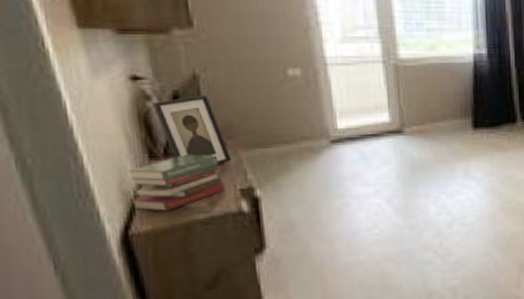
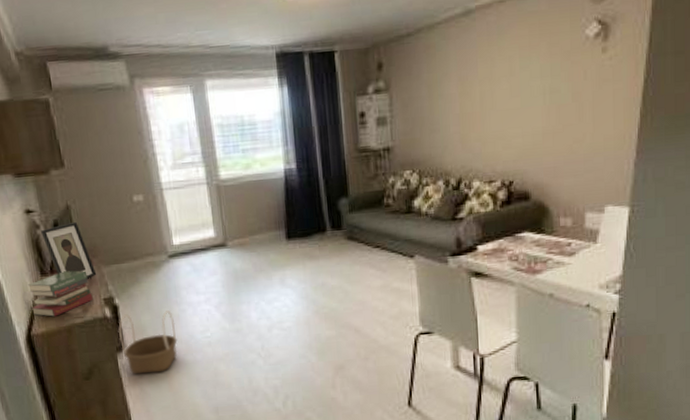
basket: none [257,204,337,280] -> present [118,310,178,374]

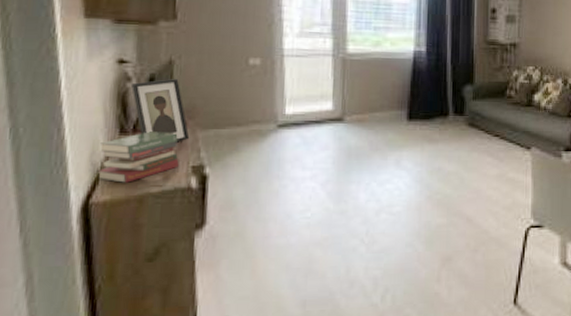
basket: present [118,310,178,374] -> none [201,185,272,257]

